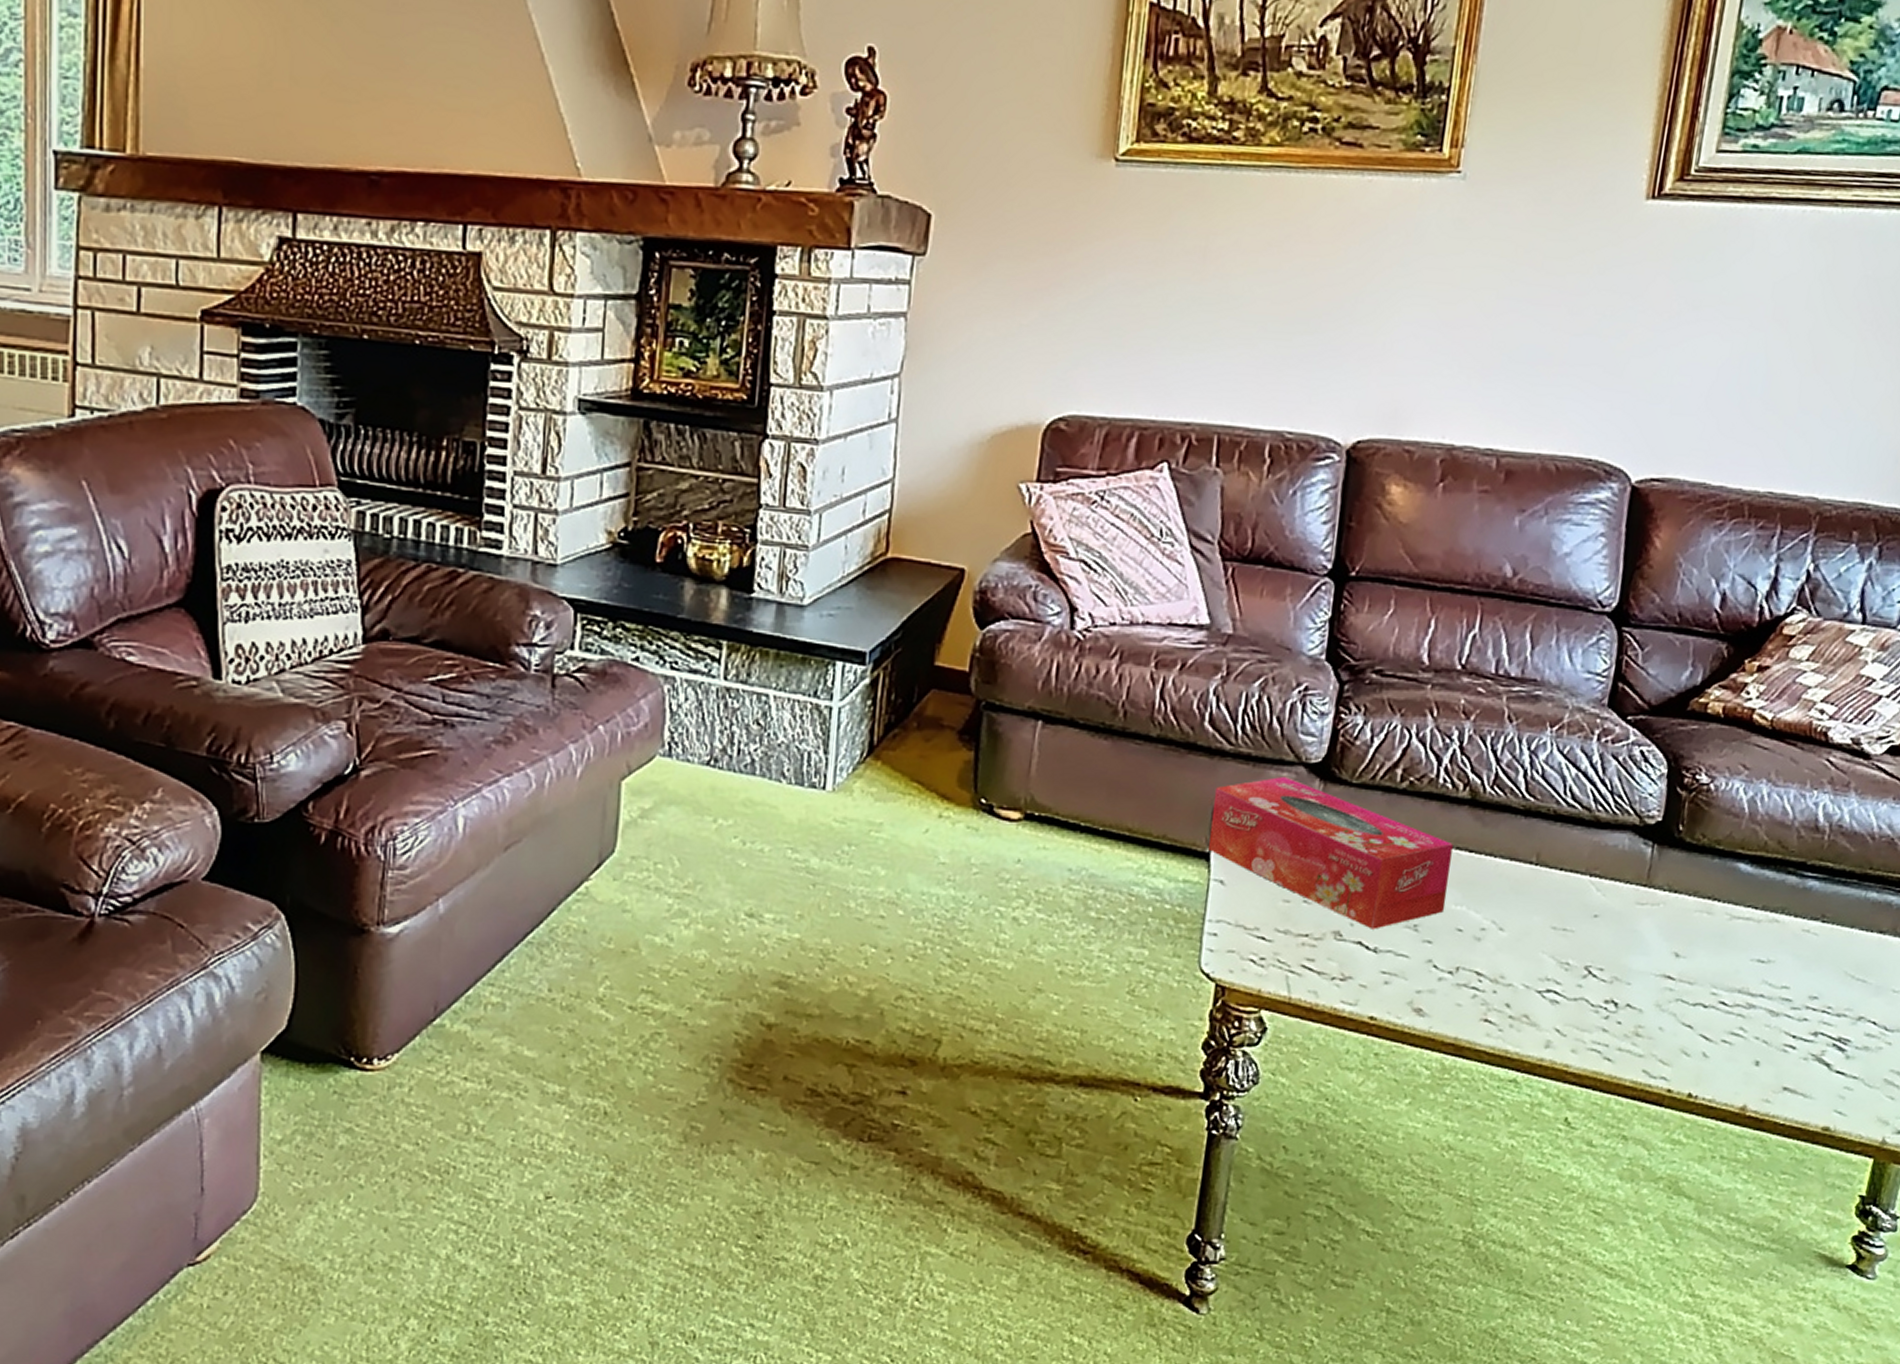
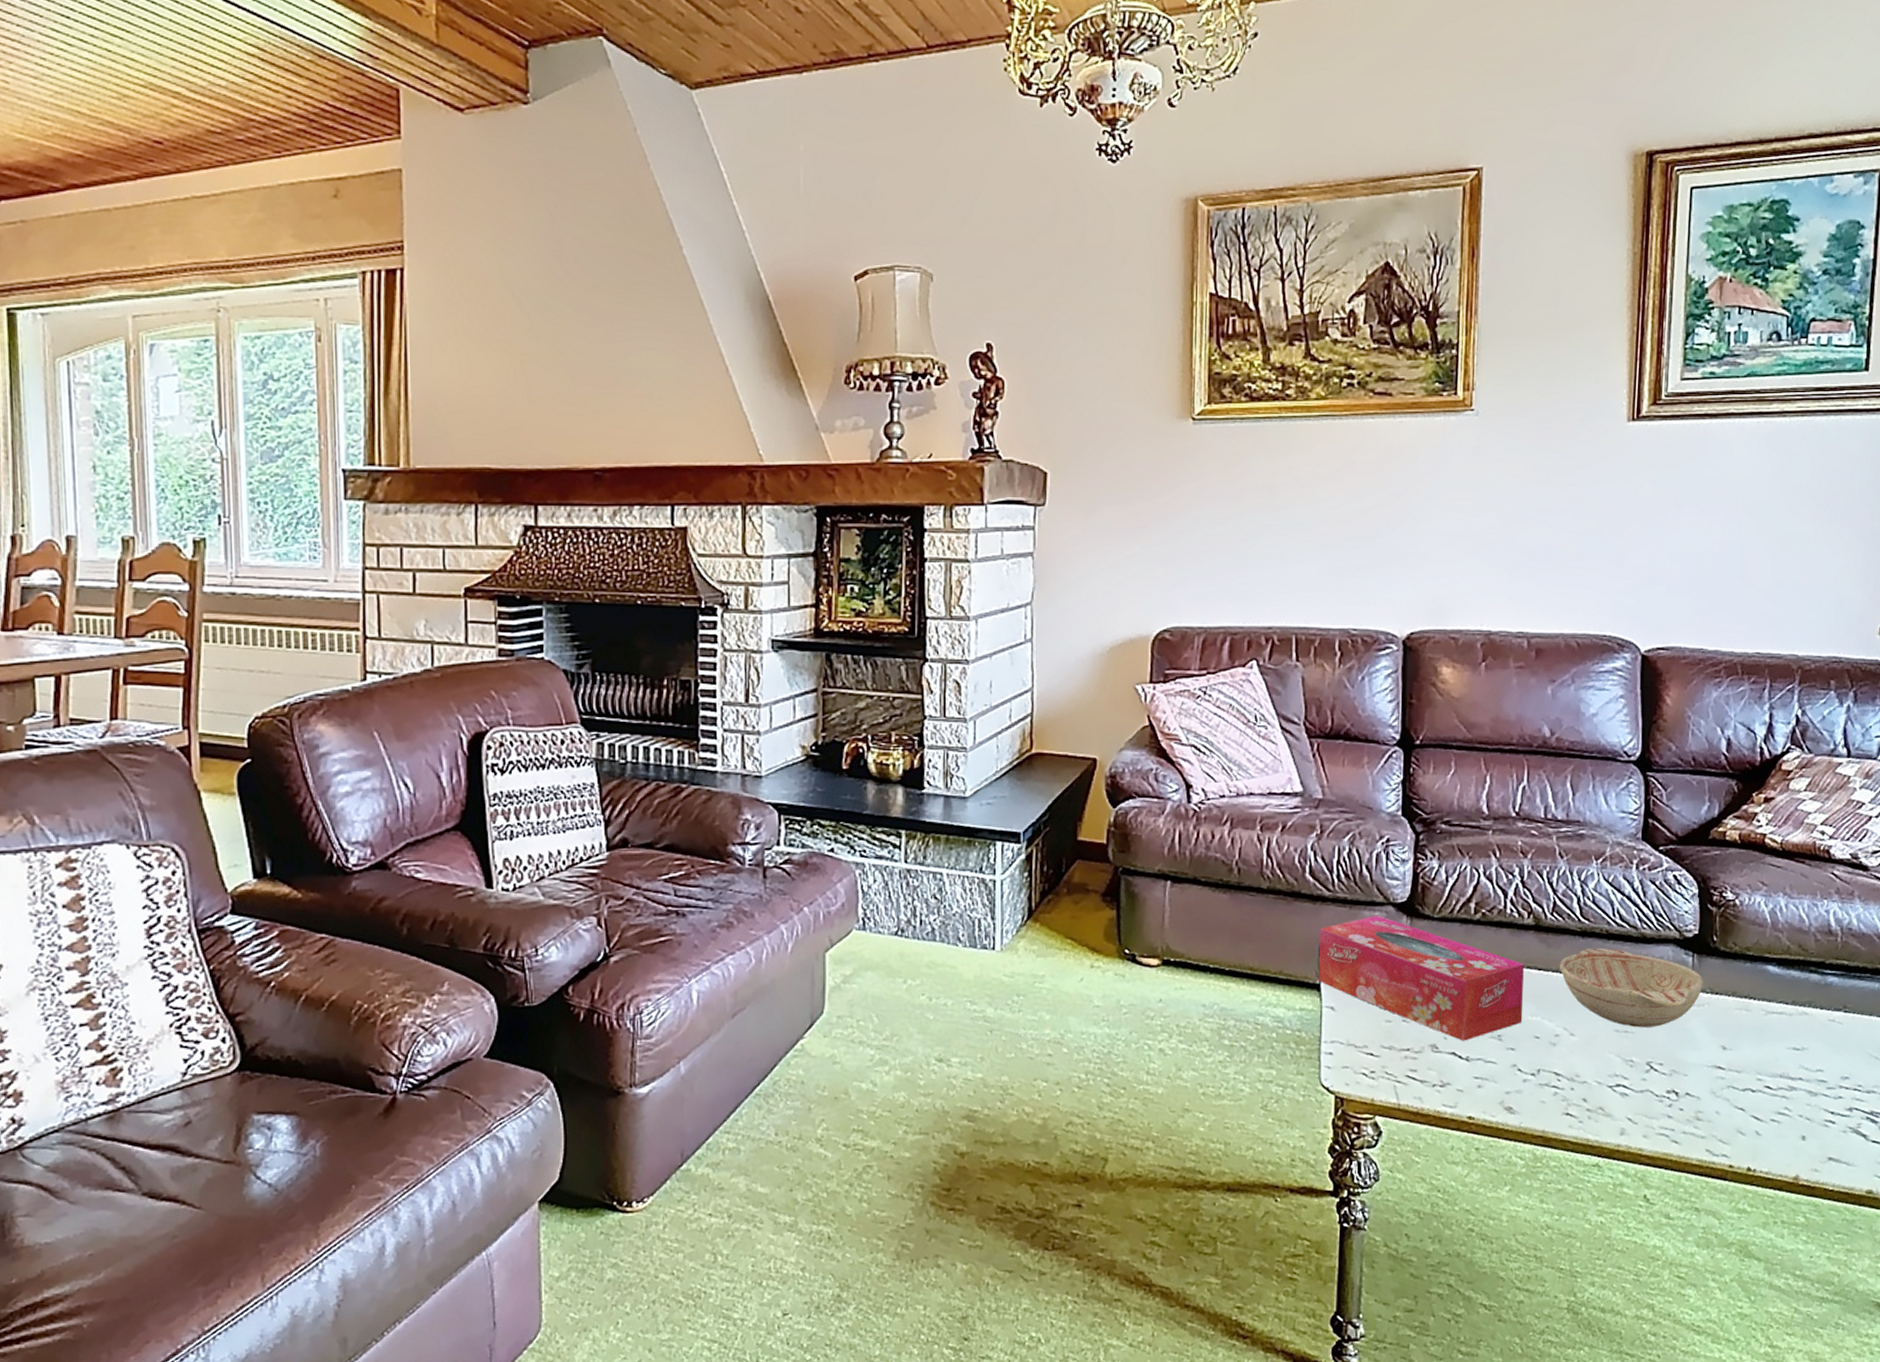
decorative bowl: none [1494,829,1662,927] -> present [1559,947,1703,1028]

